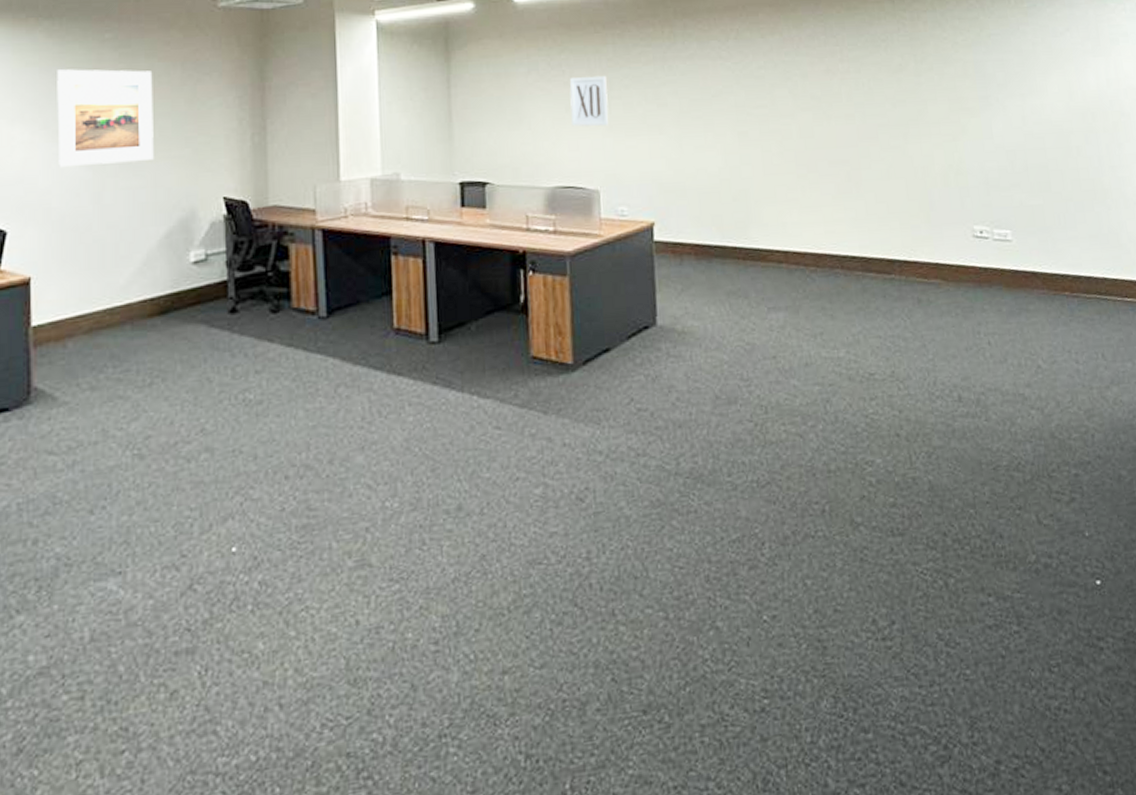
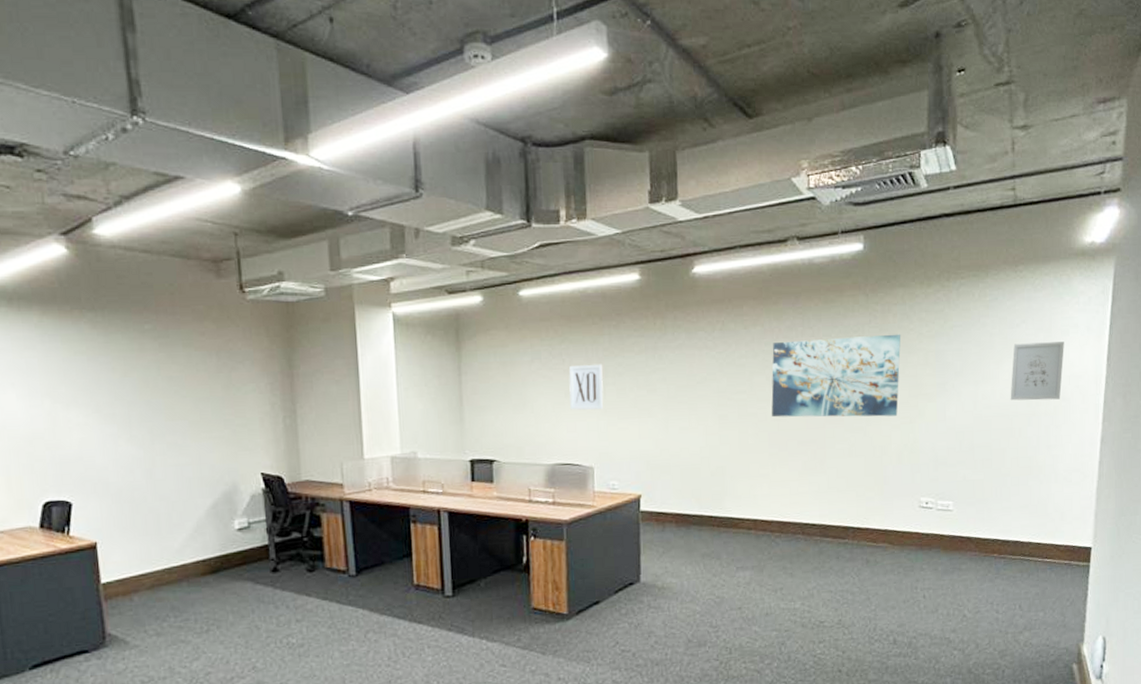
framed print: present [57,69,154,168] -> none [103,357,197,447]
wall art: none [793,43,939,135] -> present [771,334,901,418]
wall art: none [1059,51,1119,116] -> present [1010,341,1064,401]

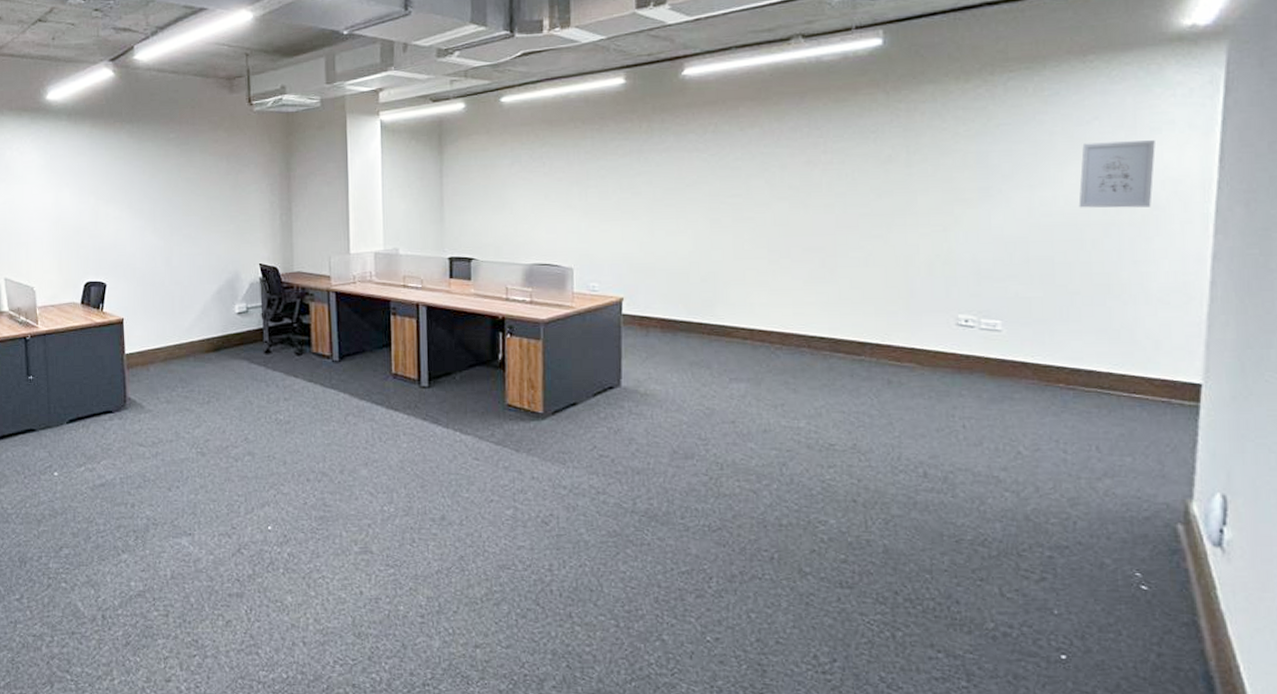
wall art: present [569,363,604,410] -> none [549,166,585,212]
wall art: present [771,334,901,418] -> none [771,133,931,224]

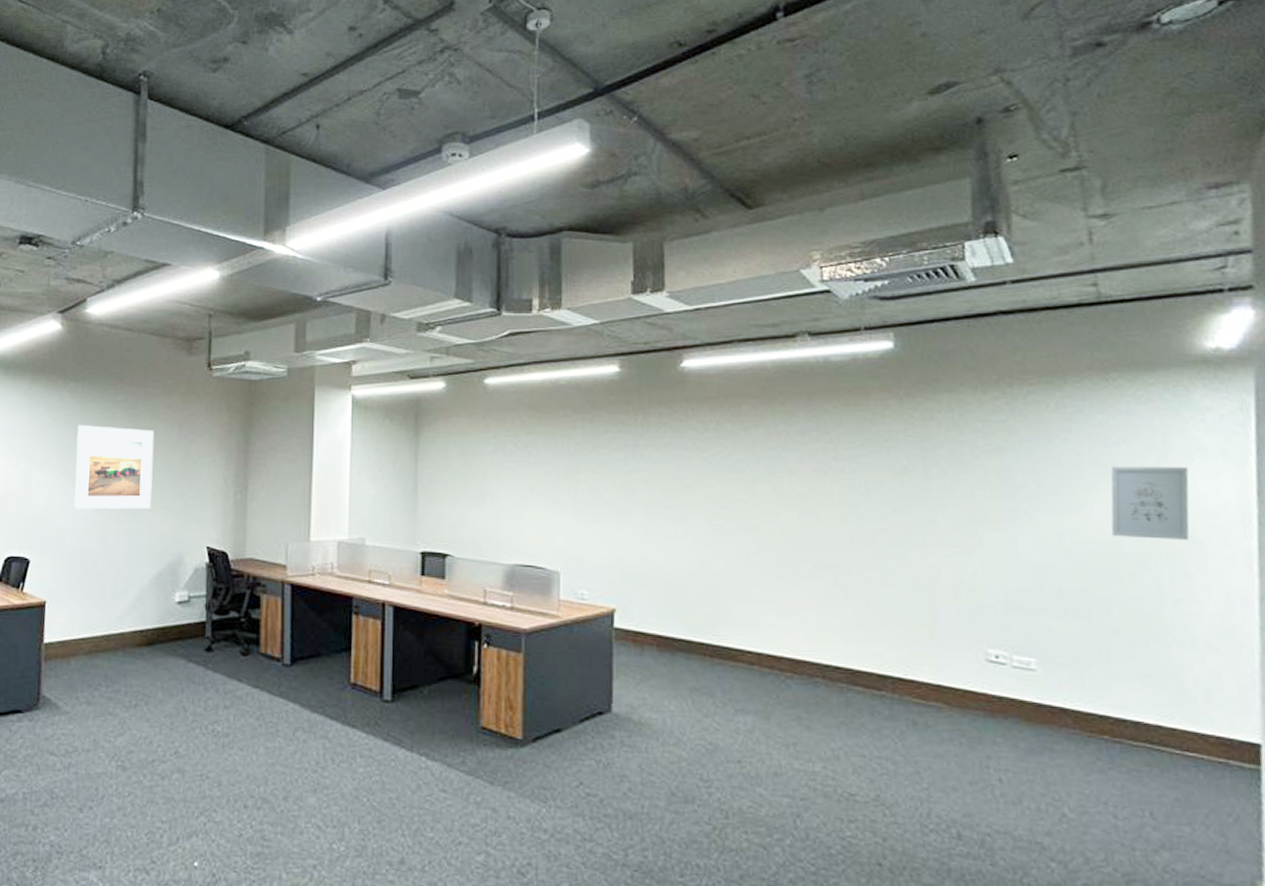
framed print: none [137,162,207,238] -> present [74,425,155,510]

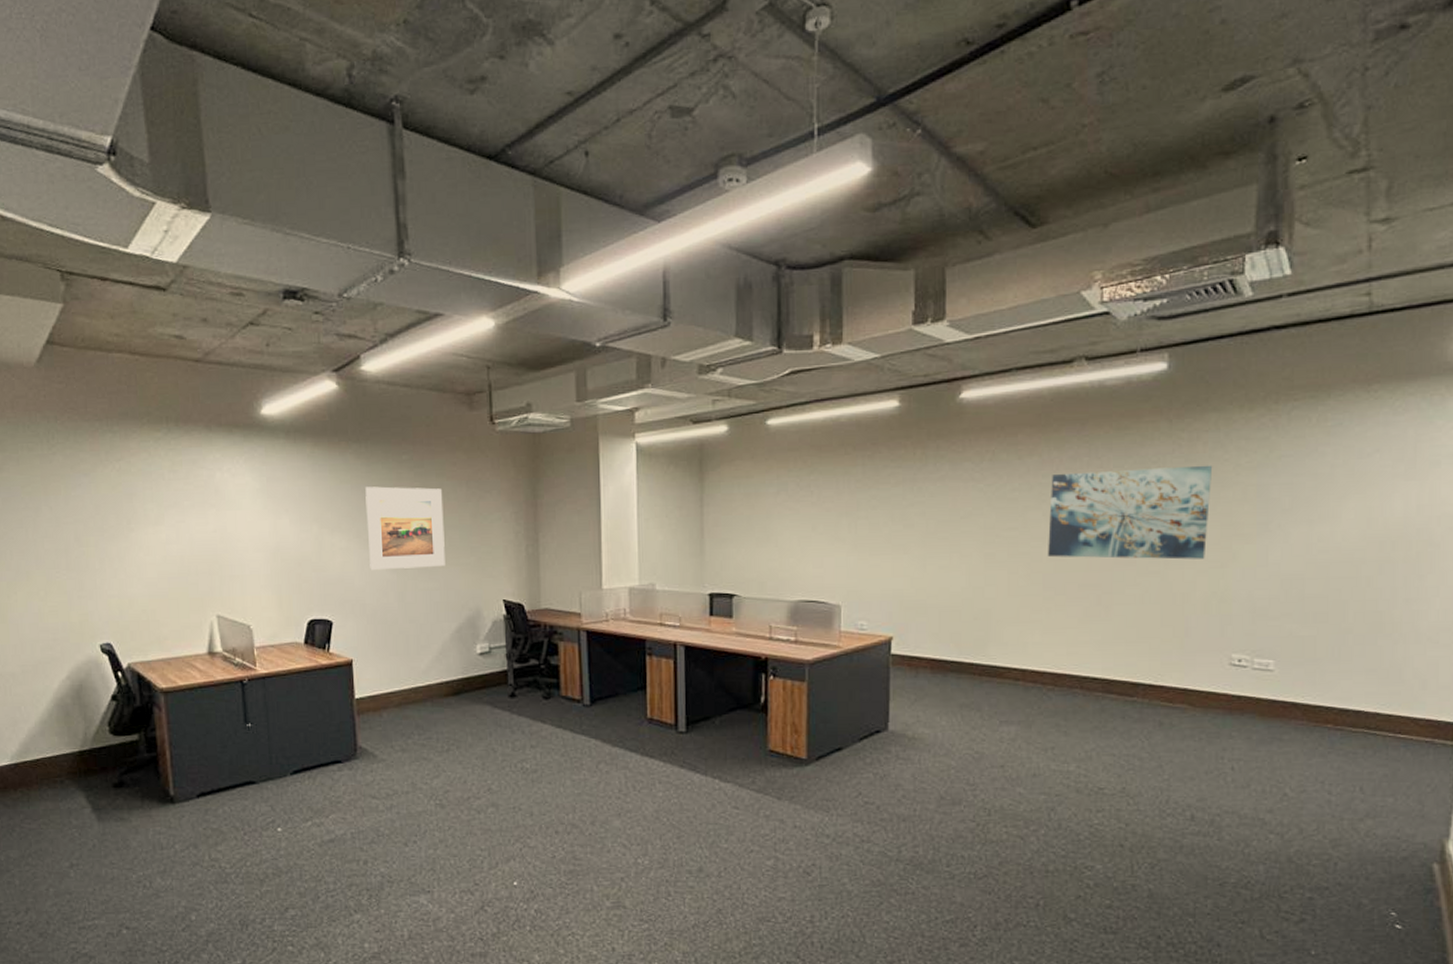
wall art: none [778,445,950,544] -> present [1048,465,1213,560]
wall art: present [1111,466,1190,540] -> none [1356,474,1434,545]

